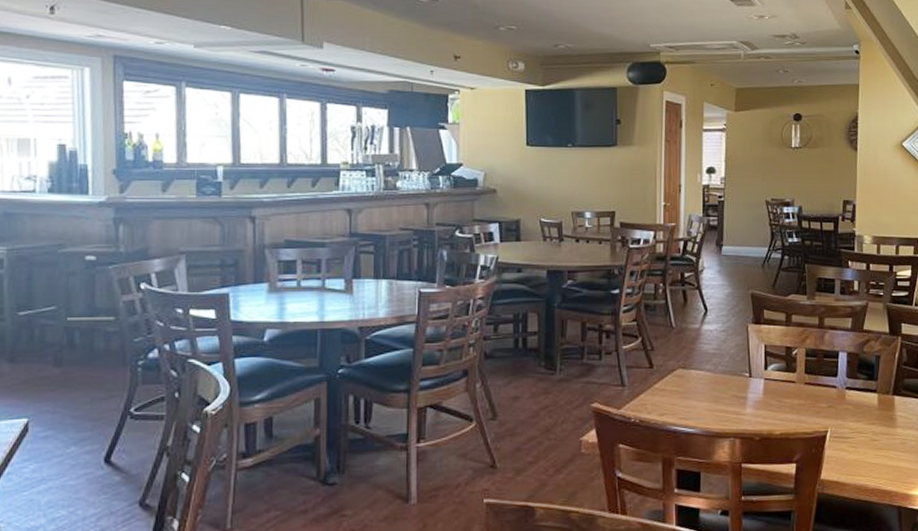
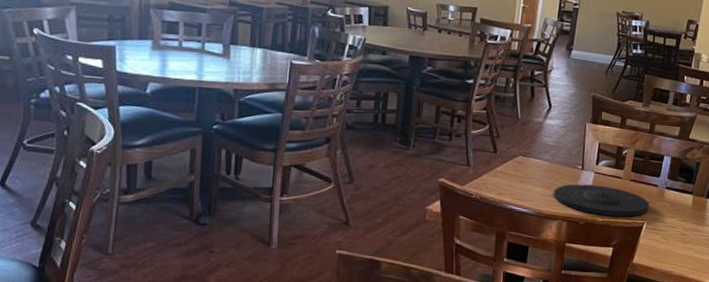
plate: none [722,393,830,427] -> present [553,184,649,217]

